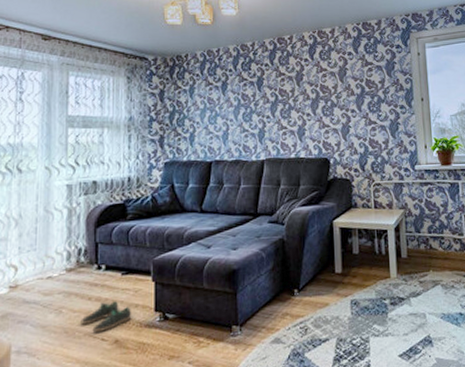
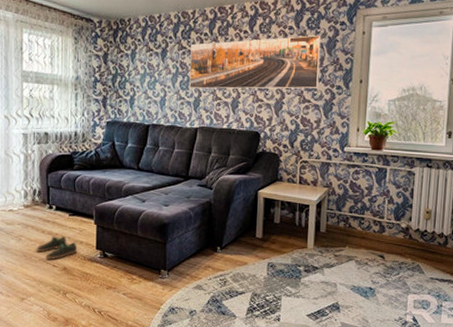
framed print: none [252,58,383,120] -> present [189,35,321,89]

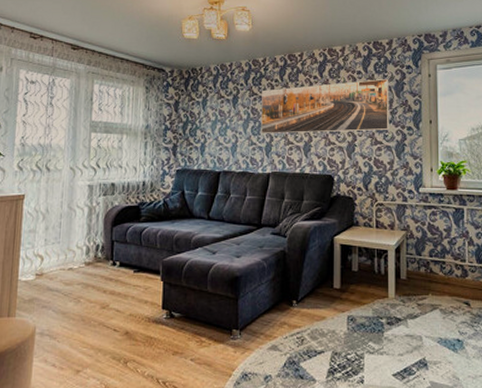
shoe: present [36,236,78,259] -> none [96,296,142,323]

